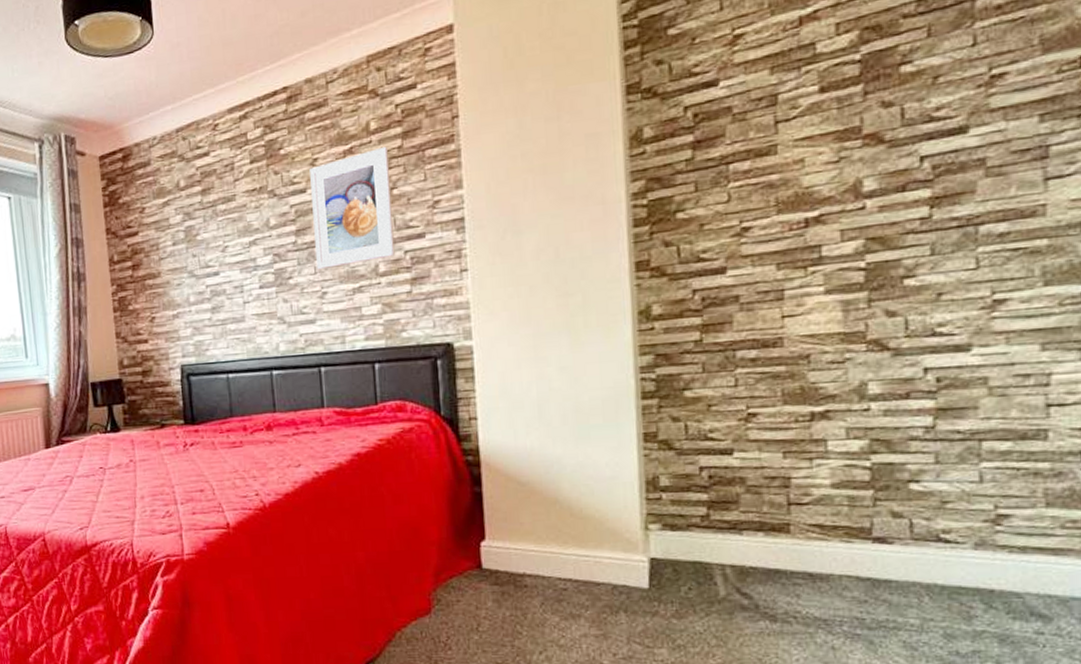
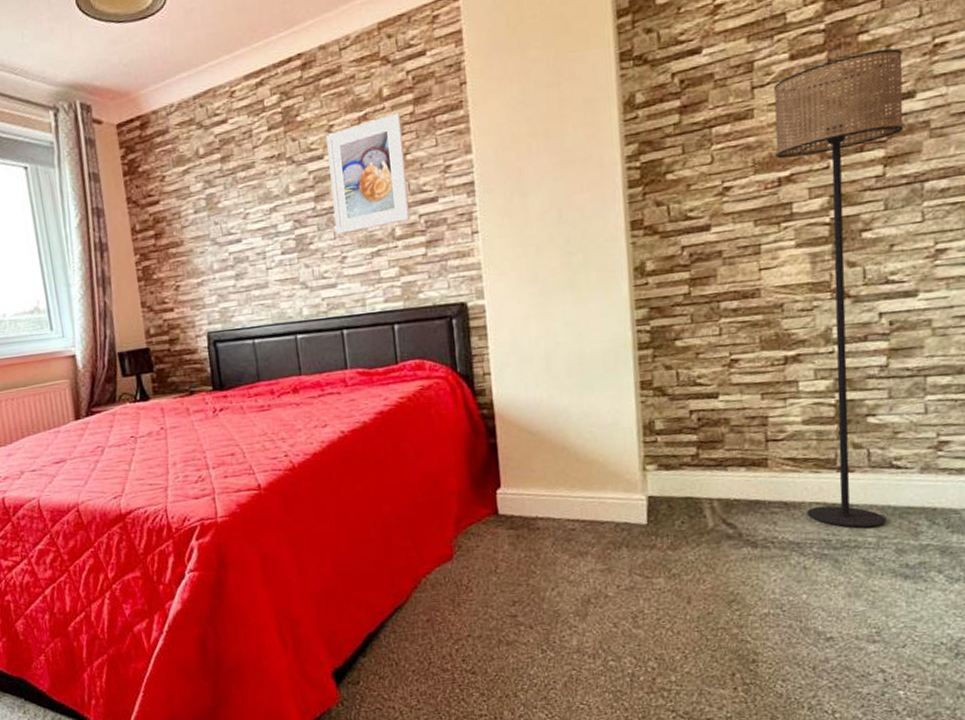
floor lamp: none [801,79,954,608] -> present [774,48,904,529]

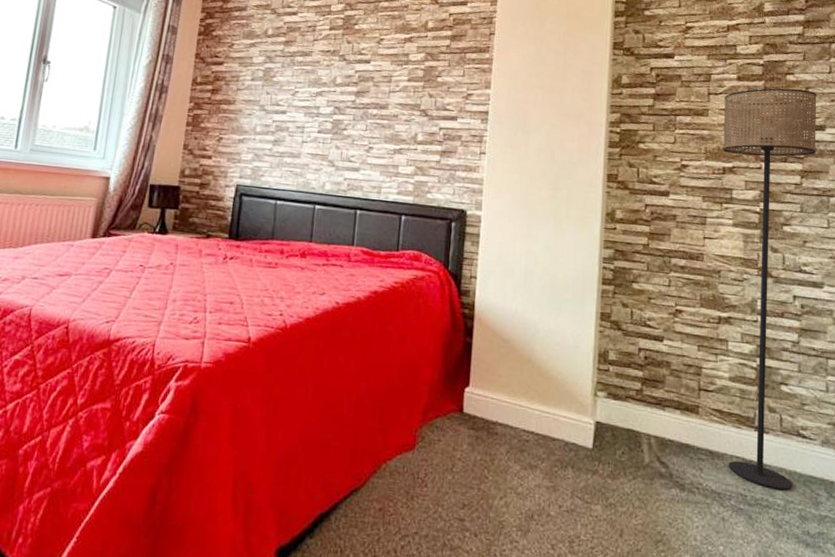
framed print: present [326,112,410,235] -> none [368,42,438,130]

